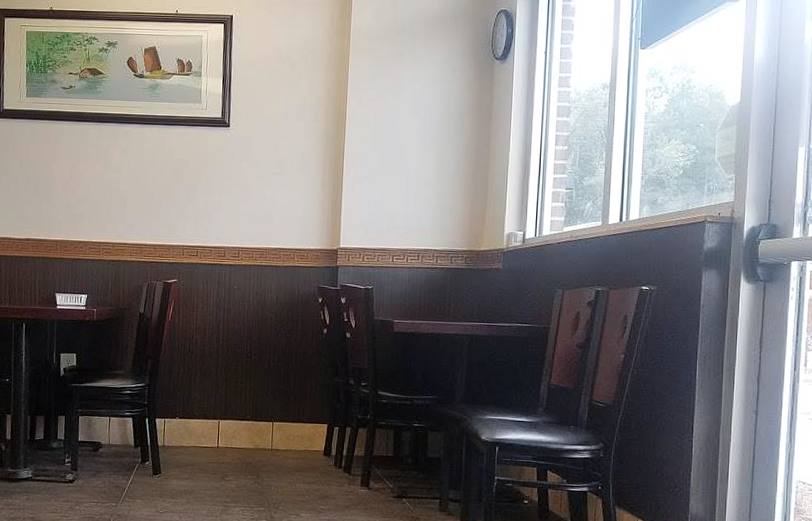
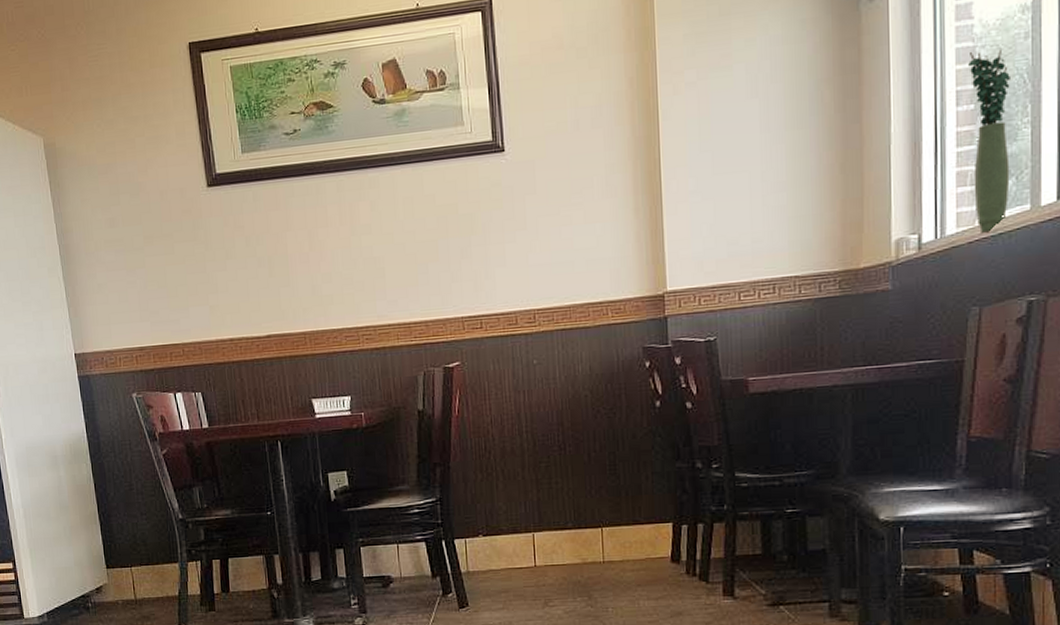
vase: none [563,110,593,239] -> present [968,49,1010,234]

